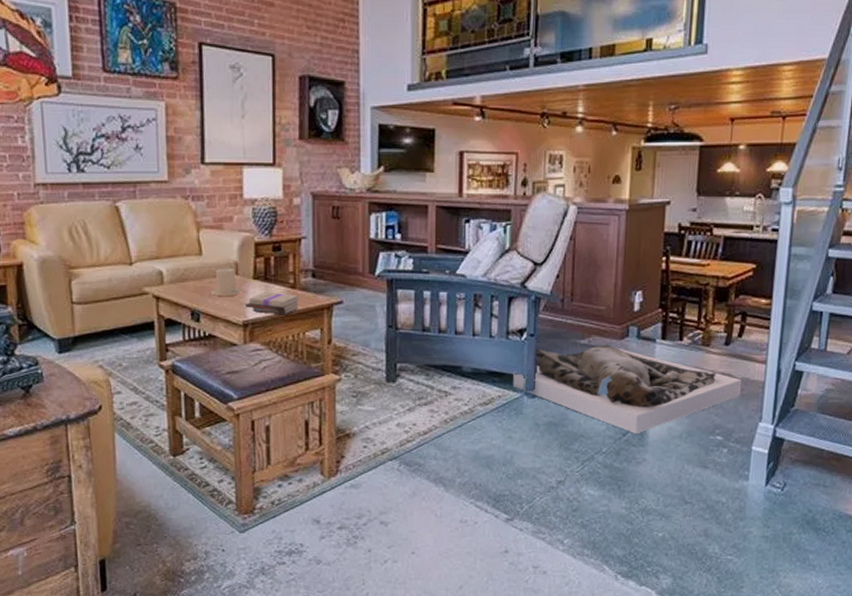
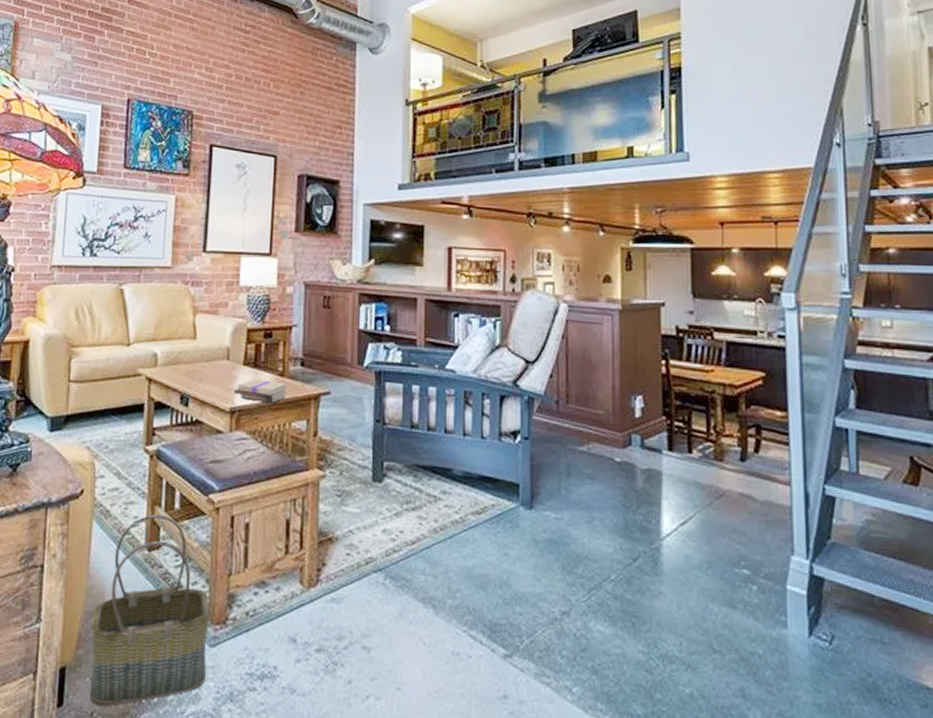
basket: none [125,424,239,588] -> present [89,515,211,707]
candle: present [210,268,243,297] -> none [200,352,232,382]
dog bed: present [513,345,742,433] -> none [507,453,765,560]

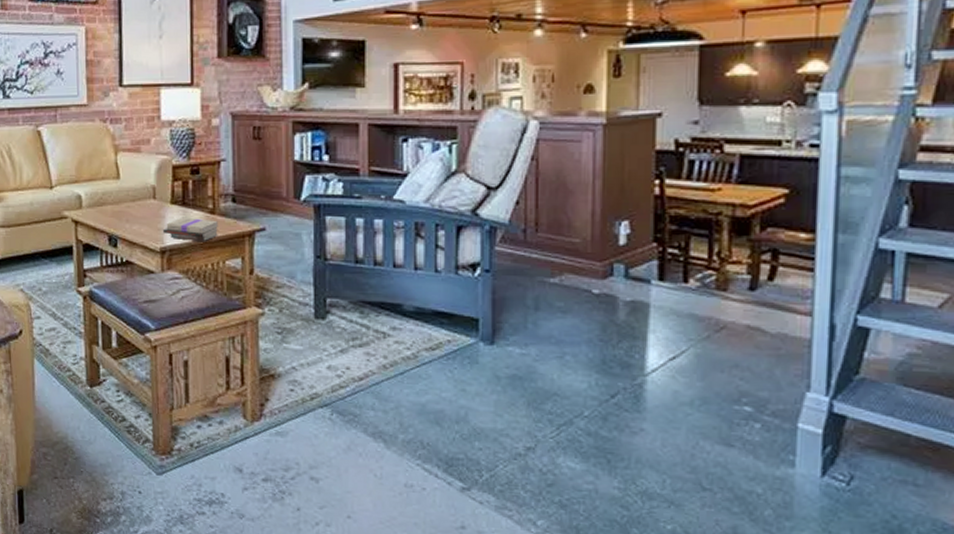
basket: present [89,515,211,707] -> none [42,353,156,524]

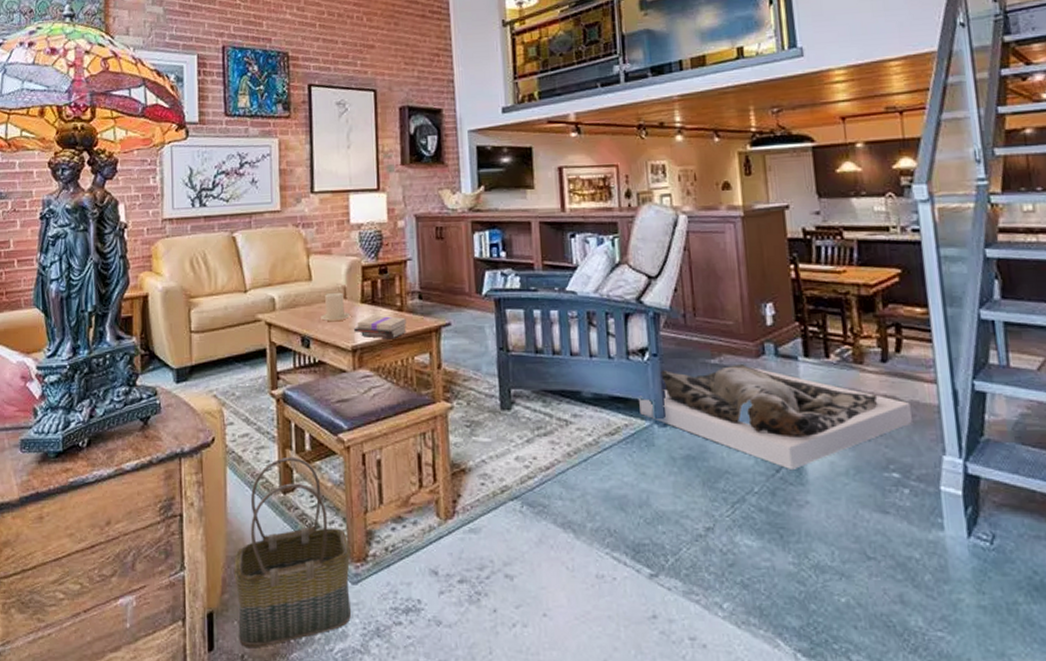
basket: none [42,353,156,524] -> present [234,458,351,648]
candle: none [127,192,160,222] -> present [319,292,351,322]
dog bed: none [465,285,776,396] -> present [639,364,912,469]

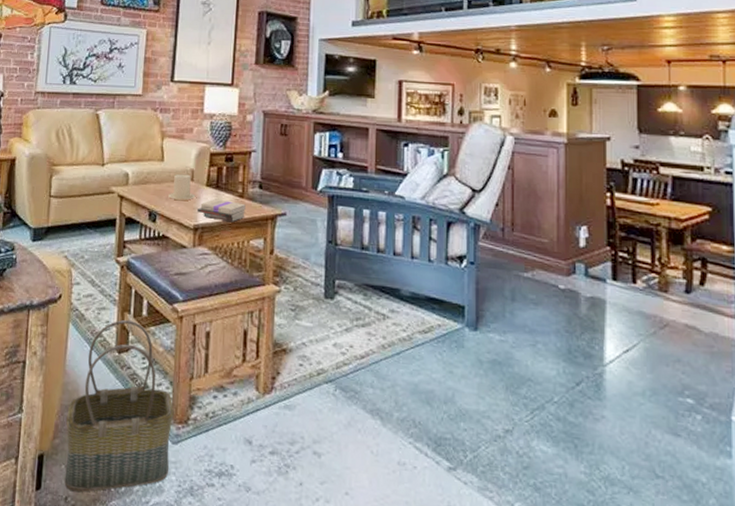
dog bed: present [639,364,912,469] -> none [453,278,710,385]

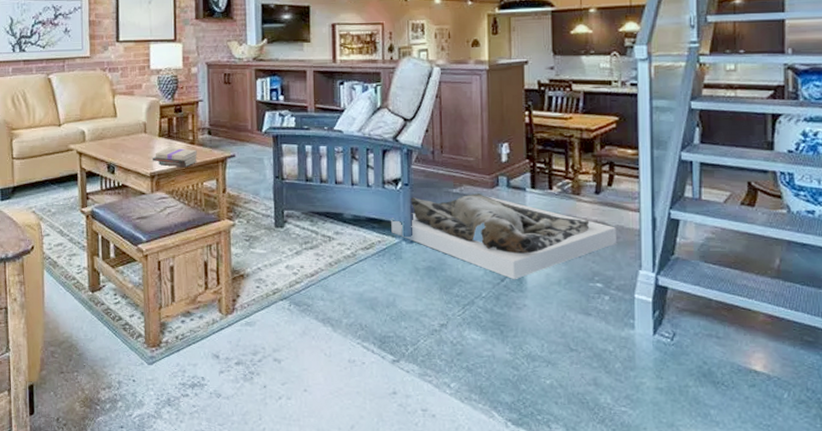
basket: present [64,320,174,492] -> none [50,263,147,413]
candle: present [167,174,196,201] -> none [123,127,150,152]
dog bed: none [453,278,710,385] -> present [391,194,616,279]

